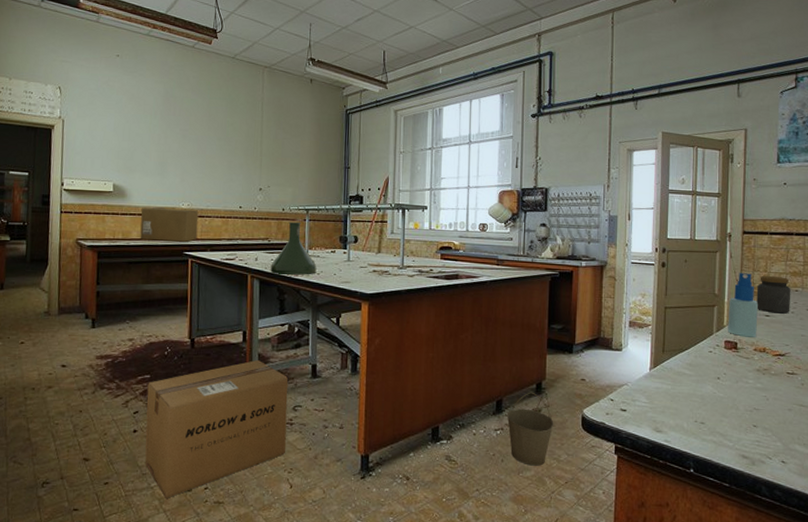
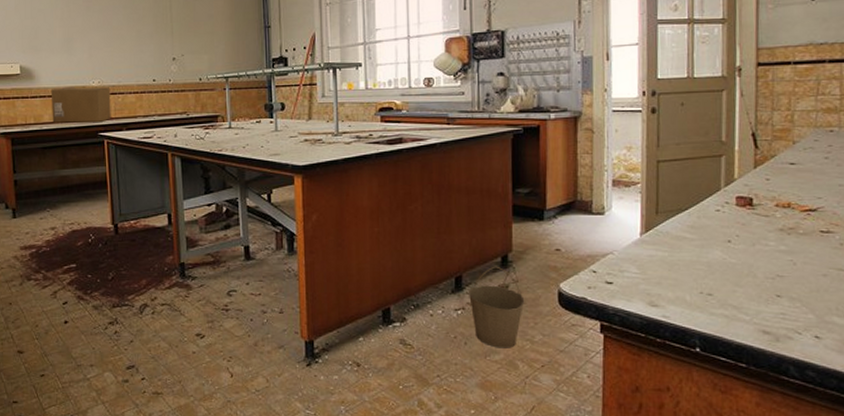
box: present [145,360,289,498] -> none [74,244,223,390]
flask: present [270,222,317,275] -> none [191,92,242,150]
spray bottle: present [728,273,759,337] -> none [739,114,781,191]
jar: present [756,275,791,314] -> none [777,114,824,160]

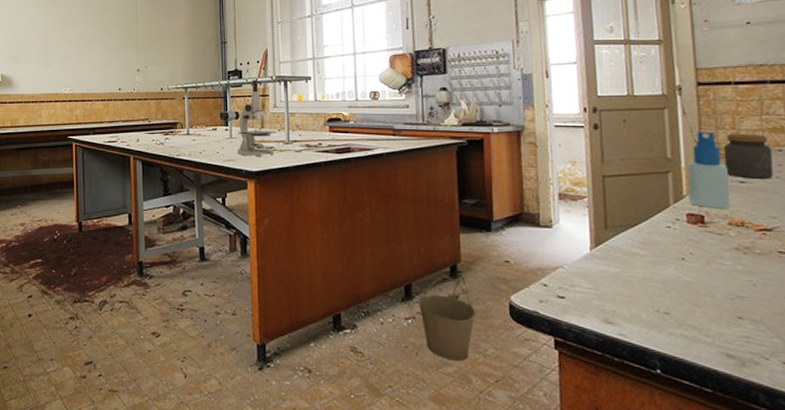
box: present [51,87,111,123] -> none [27,94,80,127]
microscope: none [283,67,325,151] -> present [237,80,276,157]
spray bottle: none [739,114,781,191] -> present [687,132,730,209]
jar: none [777,114,824,160] -> present [723,133,774,179]

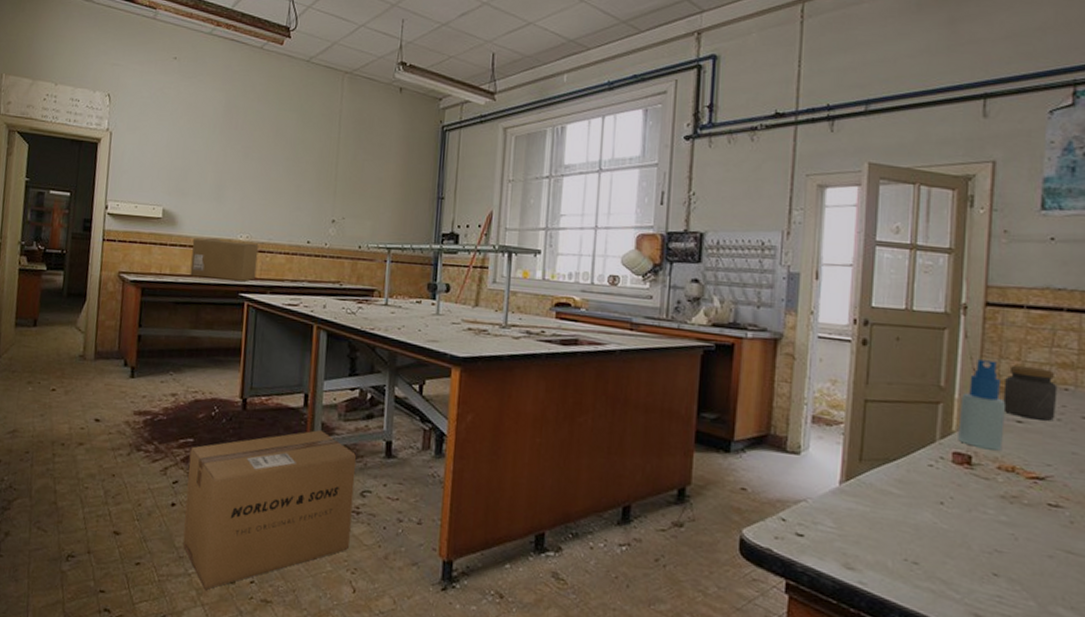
box: none [27,94,80,127] -> present [190,238,259,282]
box: none [39,243,177,385] -> present [182,430,357,590]
microscope: present [237,80,276,157] -> none [443,247,493,341]
bucket: present [417,275,476,361] -> none [635,499,701,599]

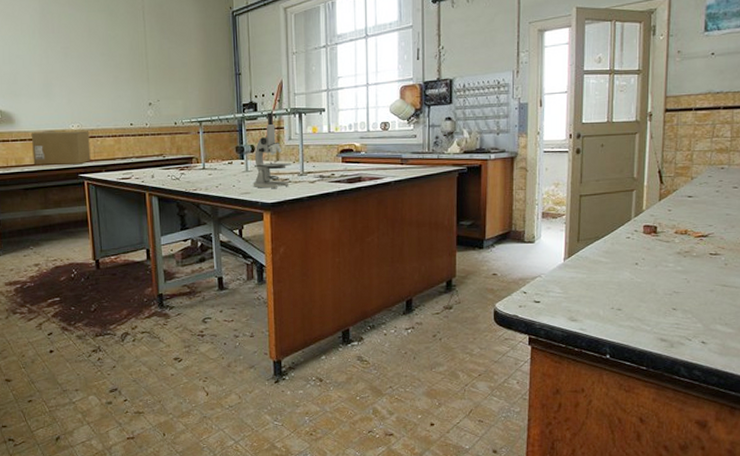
box: present [182,430,357,590] -> none [58,277,199,412]
microscope: none [443,247,493,341] -> present [253,112,291,189]
spray bottle: present [958,359,1007,451] -> none [647,153,681,220]
jar: present [1003,364,1058,421] -> none [678,154,716,194]

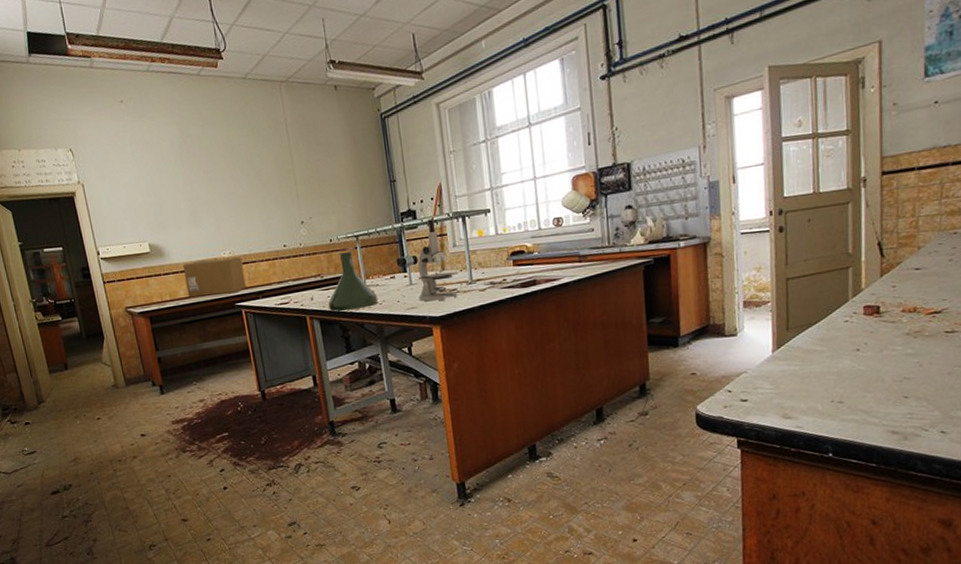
flask: none [168,136,215,190] -> present [328,252,378,311]

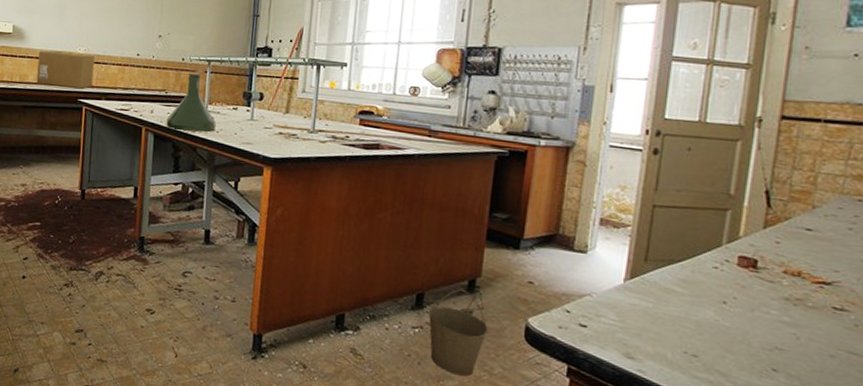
microscope: present [417,219,458,302] -> none [256,60,302,144]
bucket: none [609,395,664,472] -> present [428,288,488,377]

